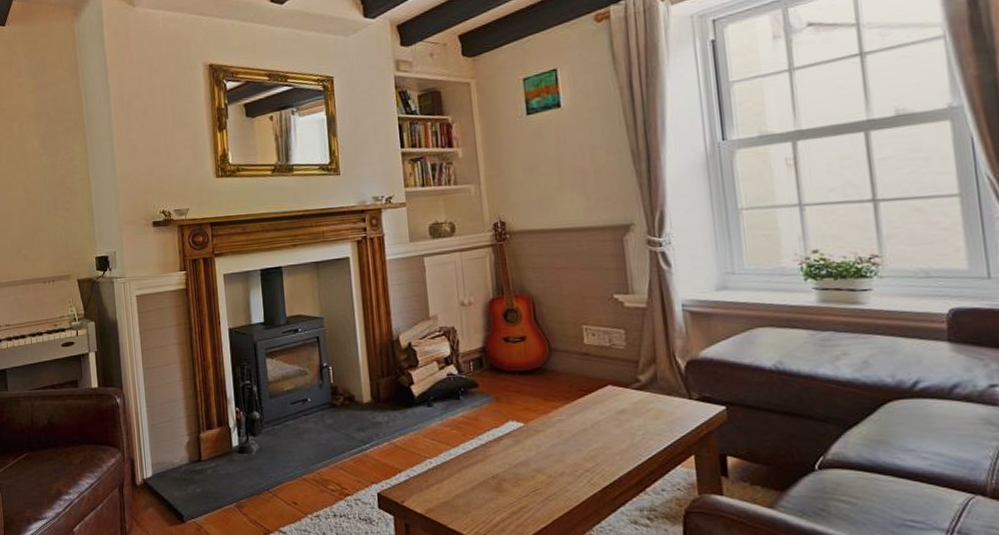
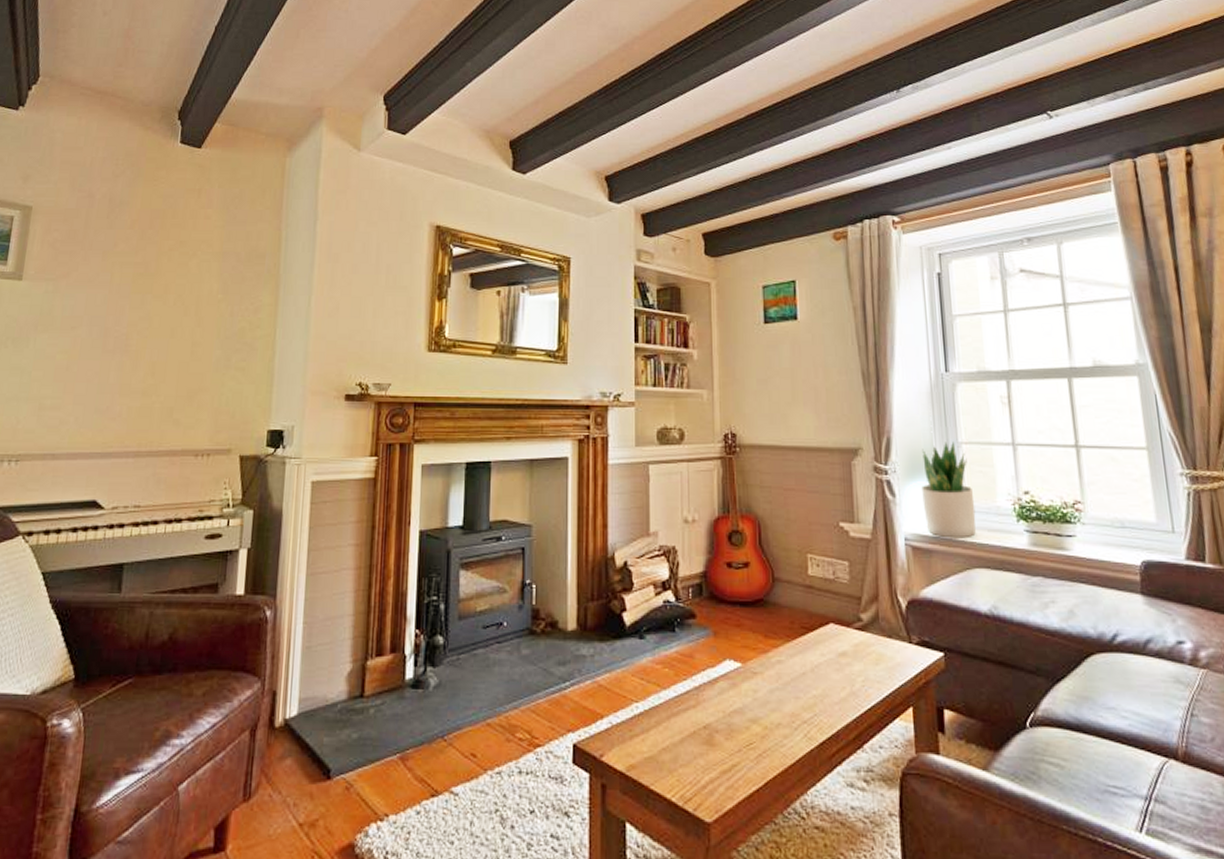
planter: none [697,209,759,301] -> present [920,442,976,538]

